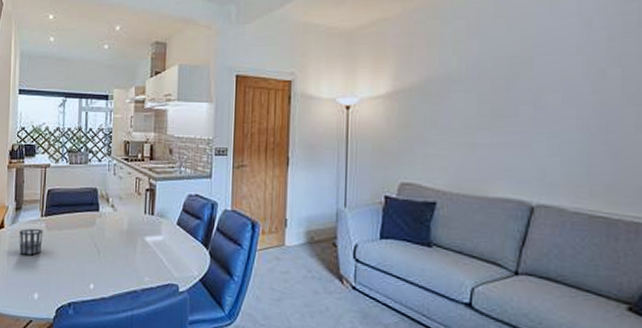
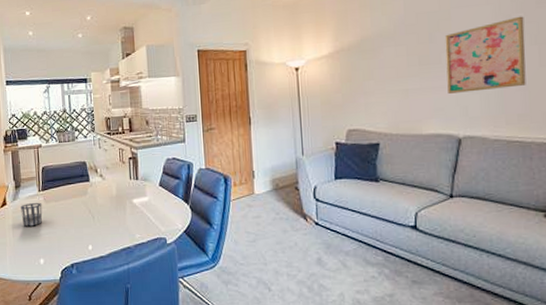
wall art: none [523,71,621,154] -> present [445,16,526,94]

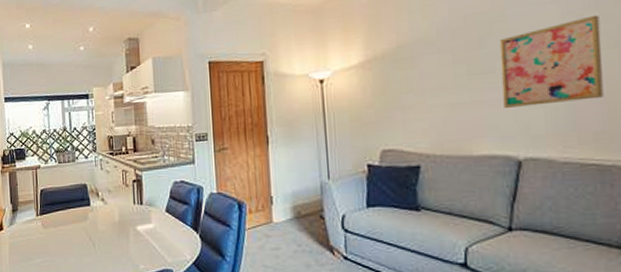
cup: present [21,202,43,227] -> none [18,227,40,254]

